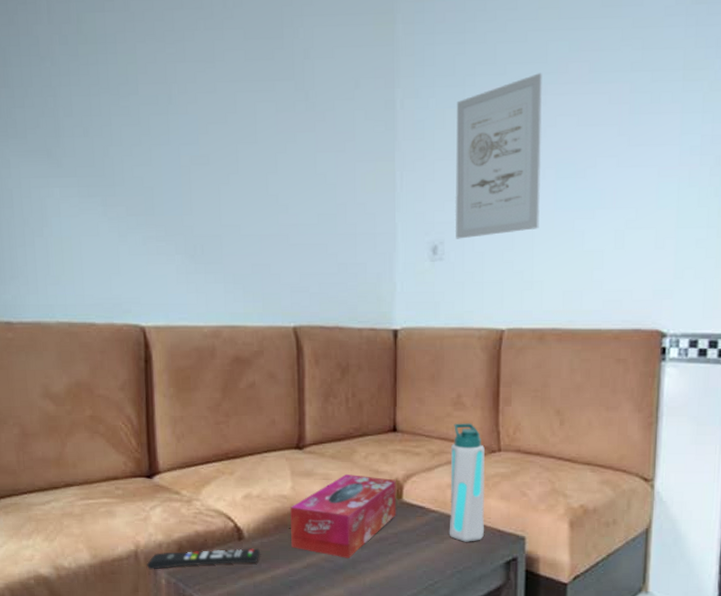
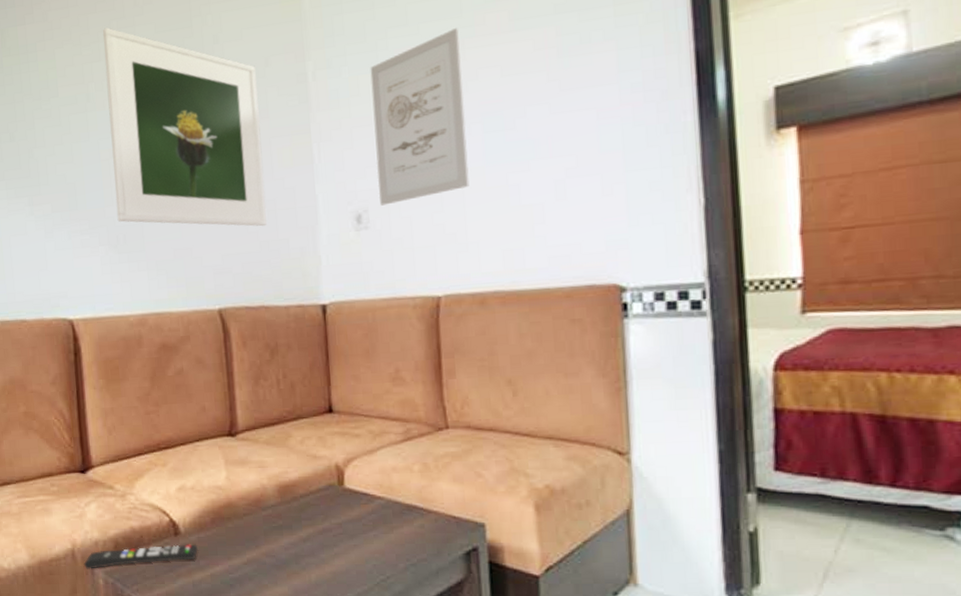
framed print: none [189,27,347,249] -> present [103,27,267,227]
tissue box: present [290,474,396,558] -> none [226,461,339,553]
water bottle: present [449,423,486,542] -> none [392,399,438,531]

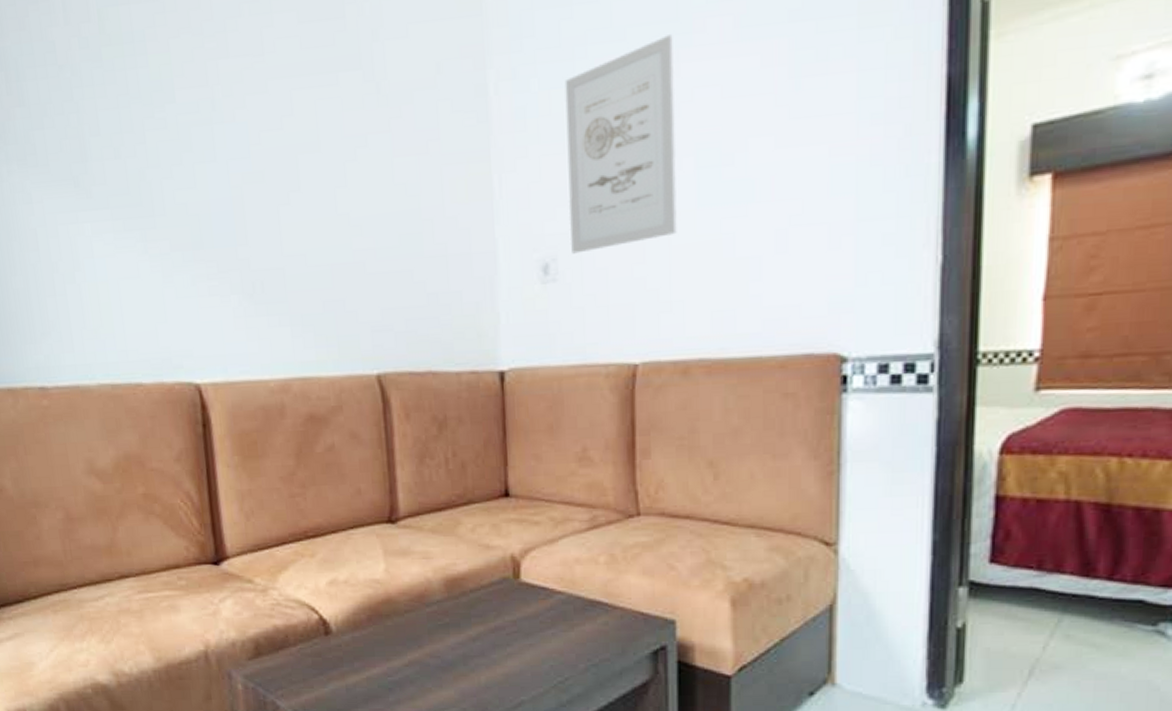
remote control: present [83,544,198,569] -> none [218,644,352,673]
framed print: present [103,27,267,227] -> none [231,13,436,276]

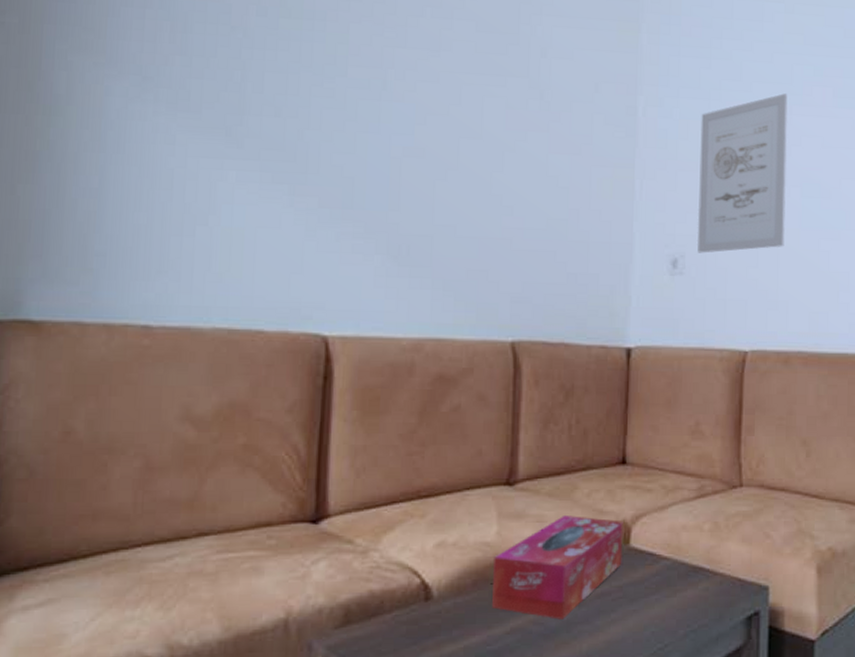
tissue box: none [385,551,514,653] -> present [492,516,623,620]

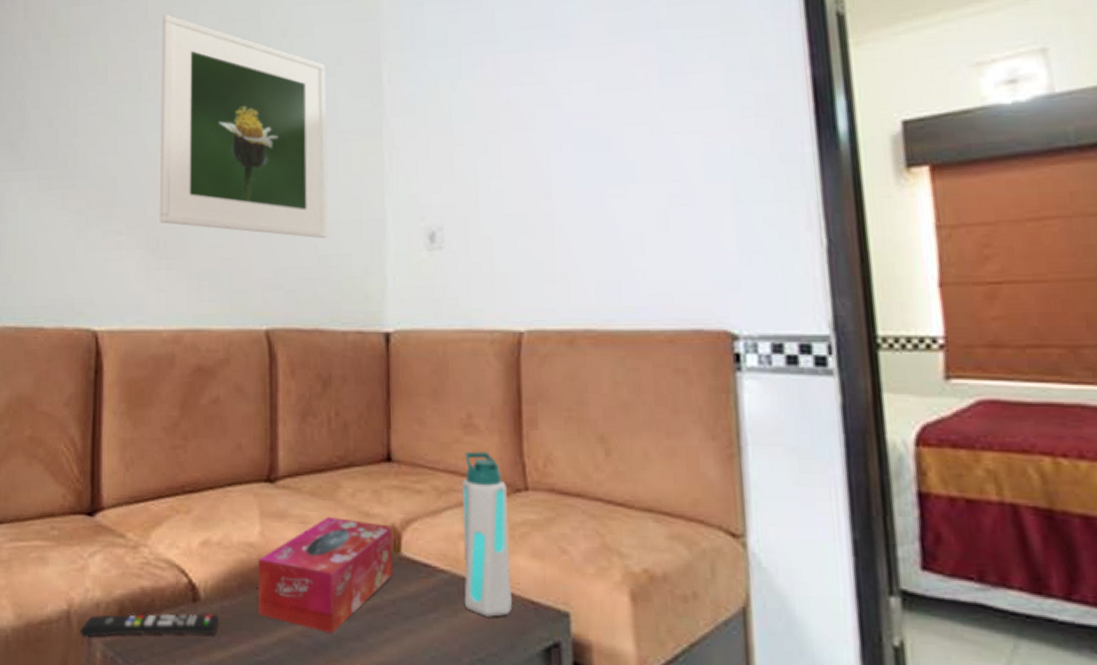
remote control: none [298,611,452,644] -> present [79,613,219,638]
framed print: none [402,13,583,258] -> present [159,14,328,239]
water bottle: none [682,454,726,595] -> present [461,451,513,617]
wall art: present [698,93,788,253] -> none [451,37,559,224]

